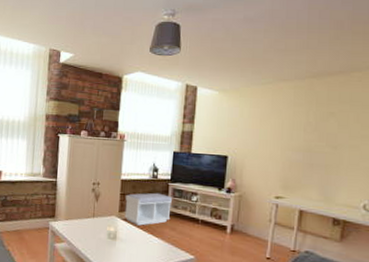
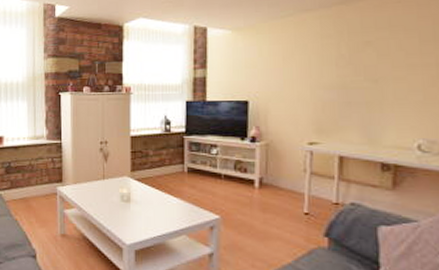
bench: present [124,192,172,226] -> none [137,147,189,185]

